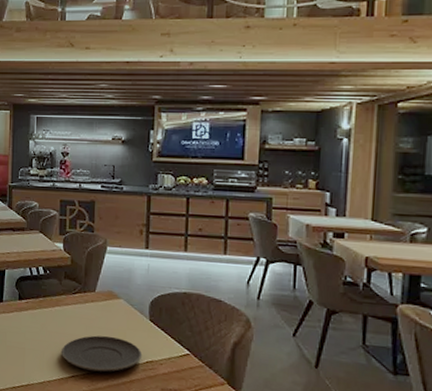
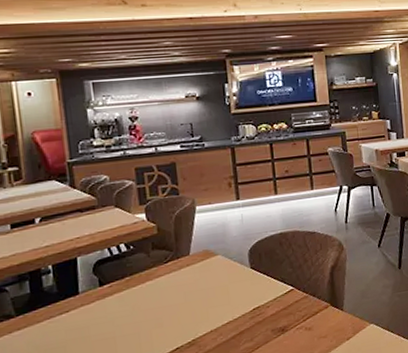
plate: present [60,335,143,373] -> none [159,294,249,338]

